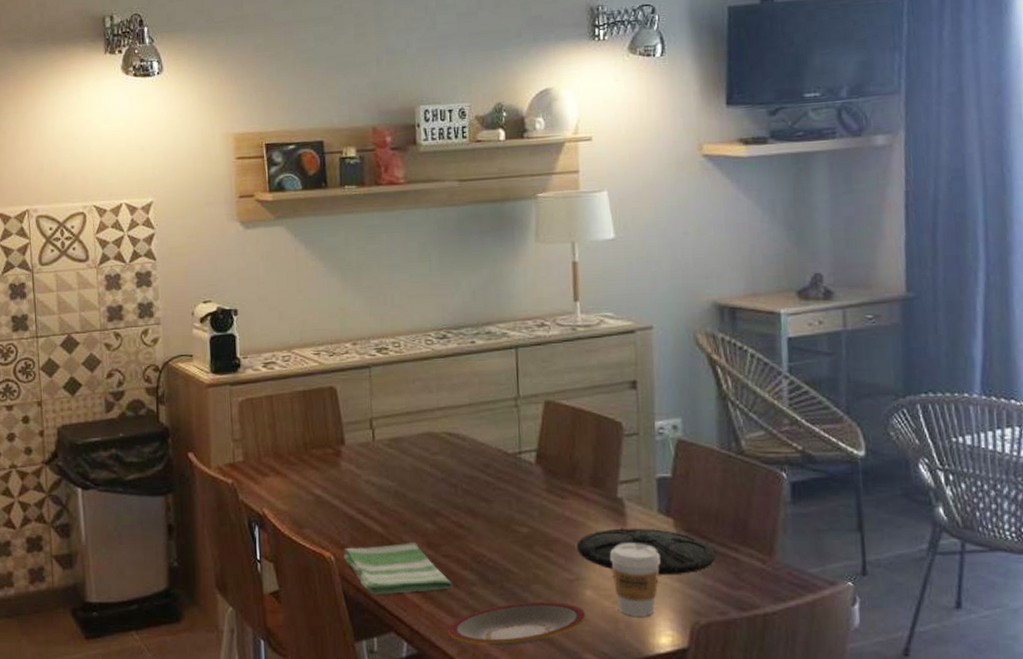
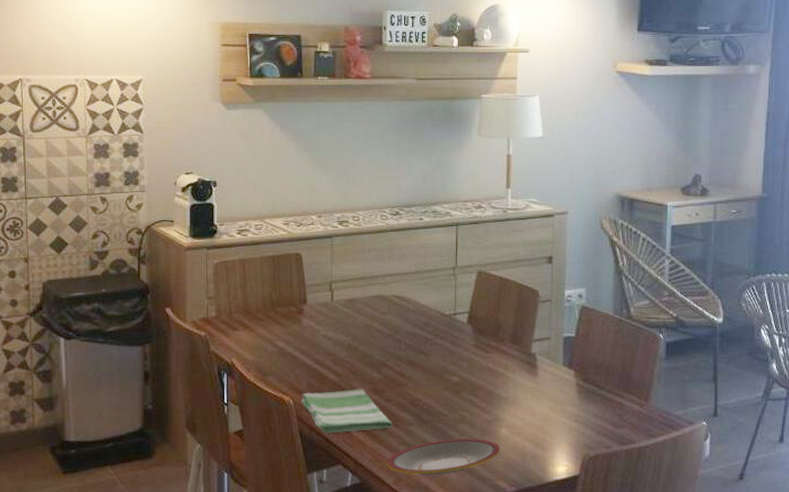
plate: present [576,528,716,575] -> none [496,378,606,417]
coffee cup: present [610,543,661,616] -> none [523,390,562,450]

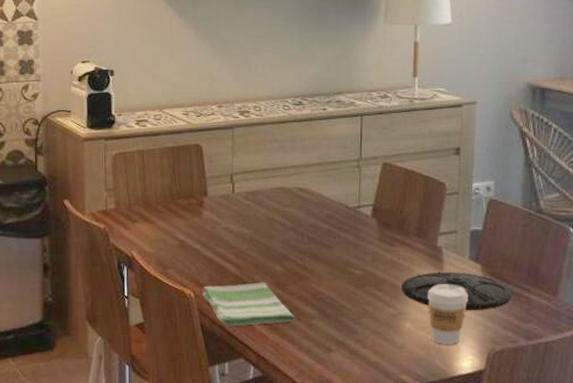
plate: present [387,439,501,475] -> none [290,333,405,369]
plate: none [496,378,606,417] -> present [401,272,513,311]
coffee cup: none [523,390,562,450] -> present [428,284,468,344]

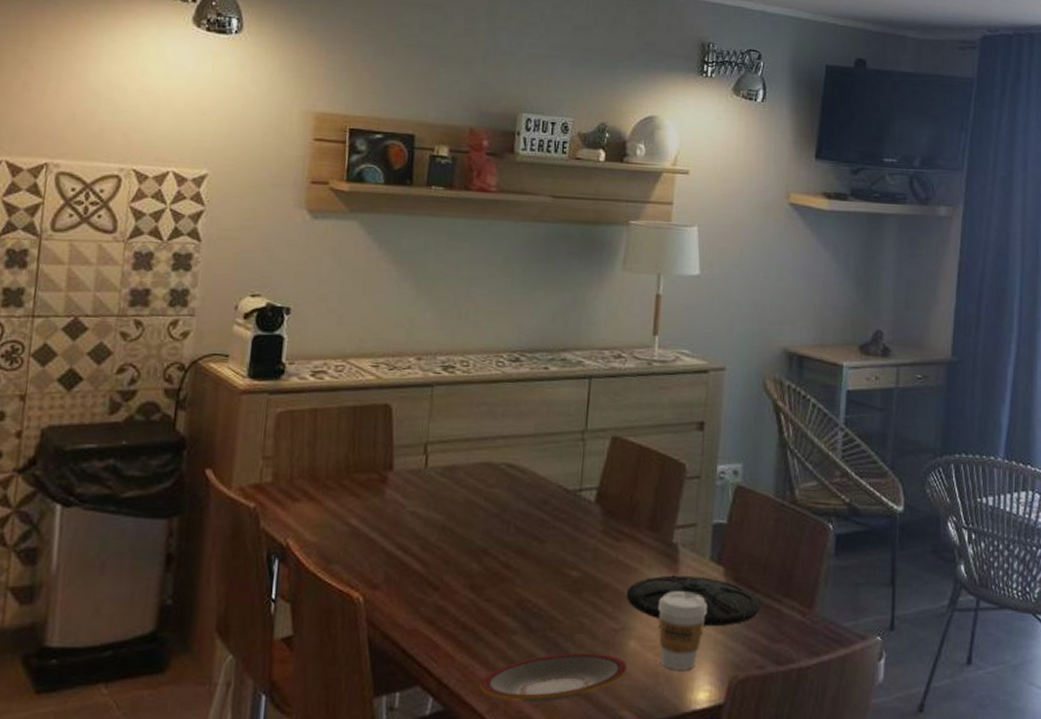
dish towel: present [202,282,295,327] -> none [374,584,492,643]
plate: none [290,333,405,369] -> present [480,653,628,702]

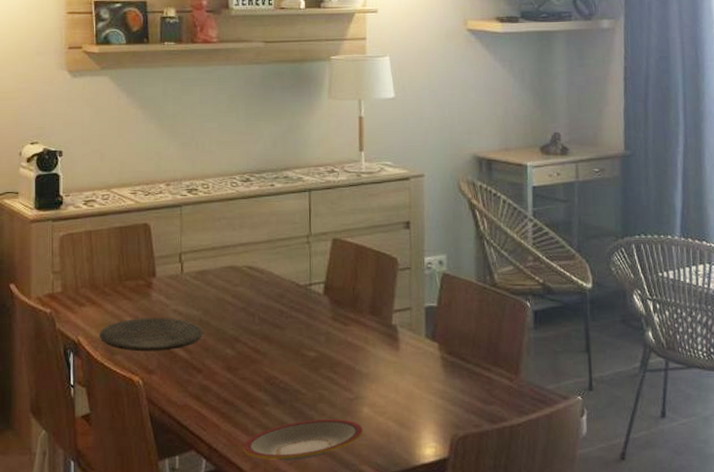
plate: none [314,520,445,562] -> present [99,318,203,352]
plate: present [626,575,761,627] -> none [356,351,473,393]
coffee cup: present [658,591,707,670] -> none [385,365,427,431]

